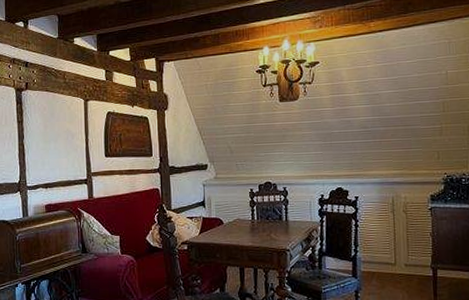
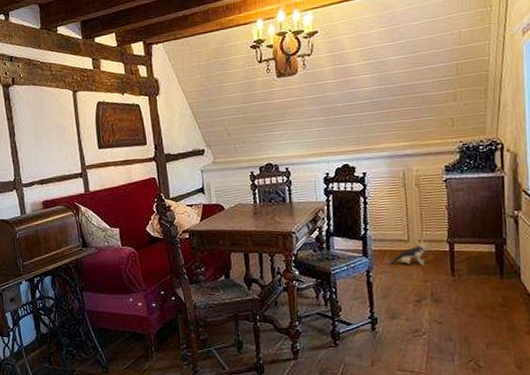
plush toy: none [377,263,414,288] -> present [389,239,429,265]

